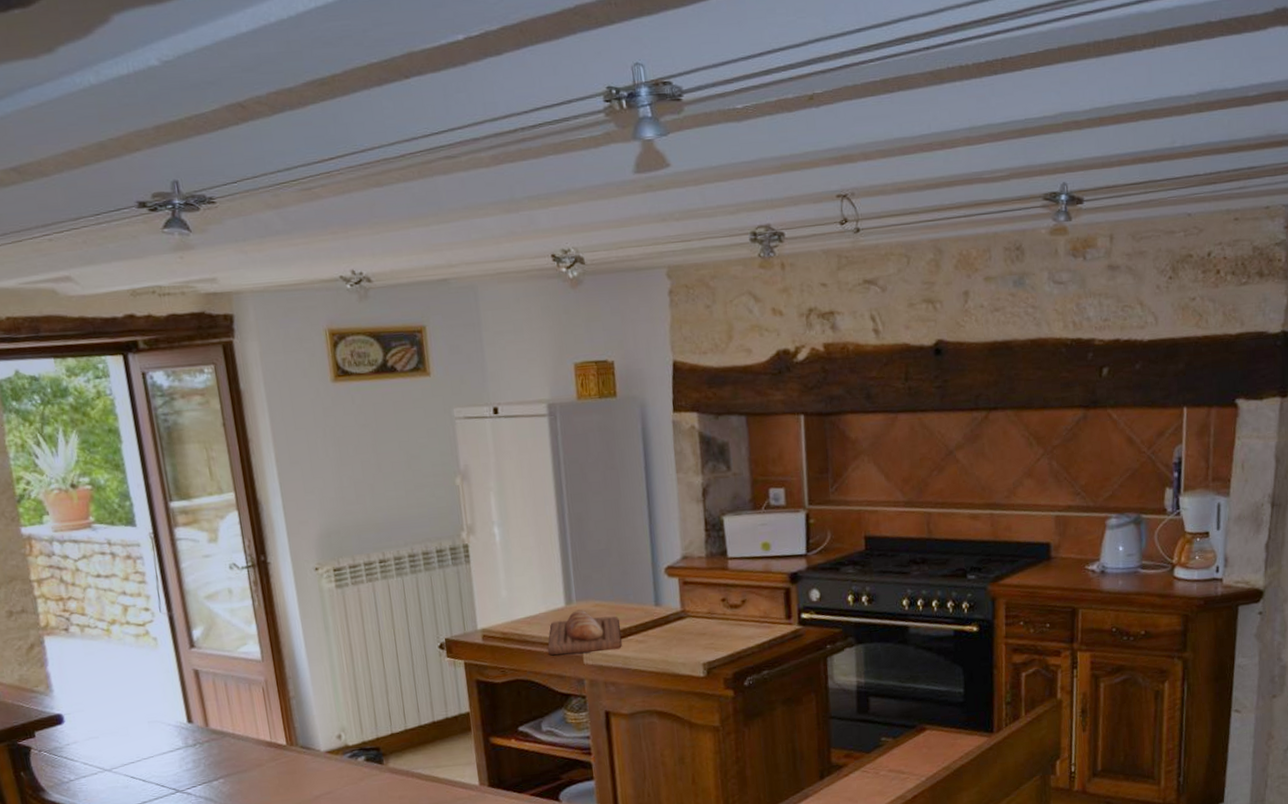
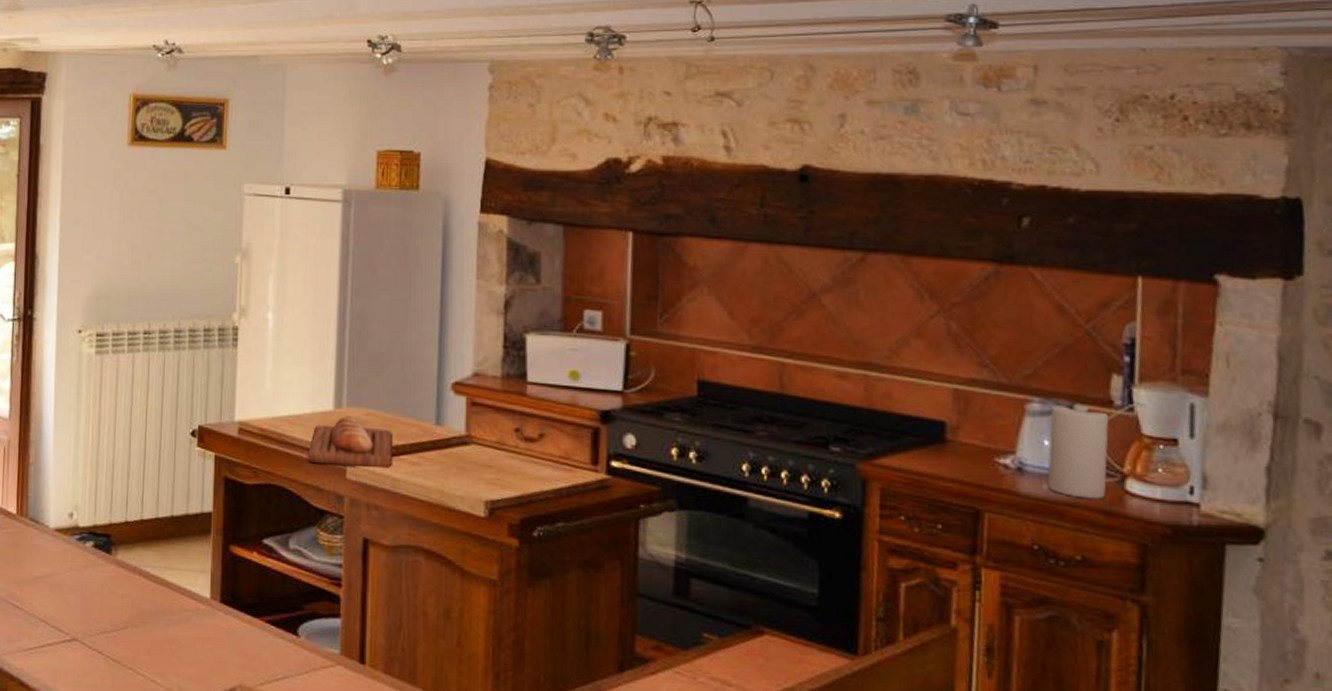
paper towel holder: none [1122,515,1164,588] -> present [1048,405,1109,499]

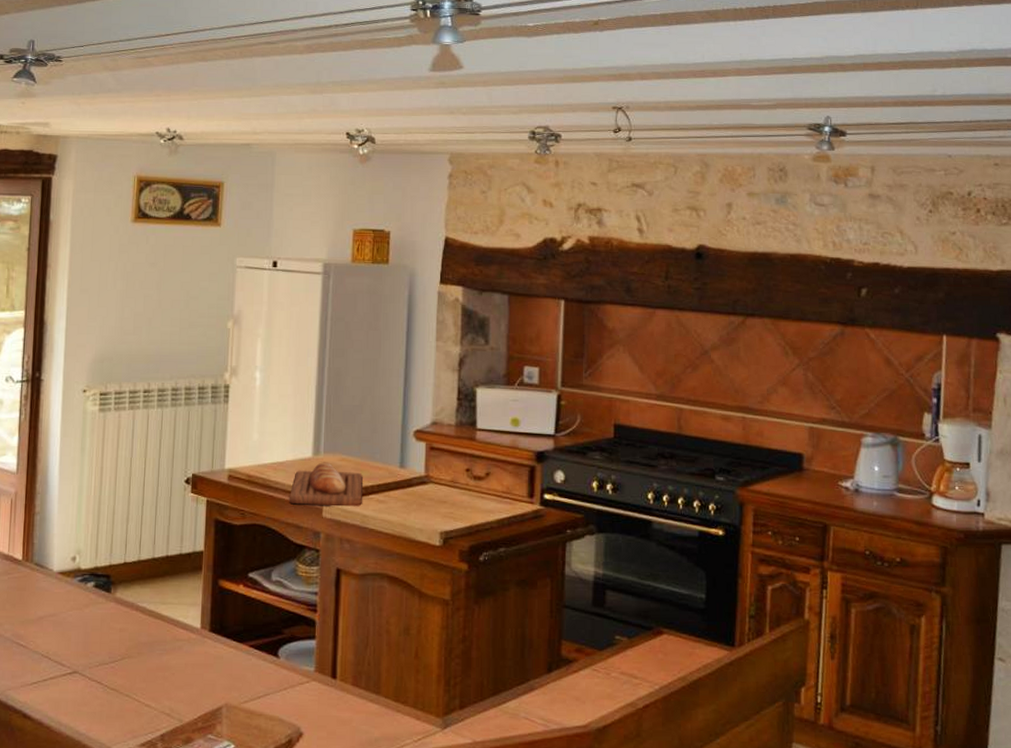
paper towel holder: present [1048,405,1109,499] -> none [877,438,921,513]

